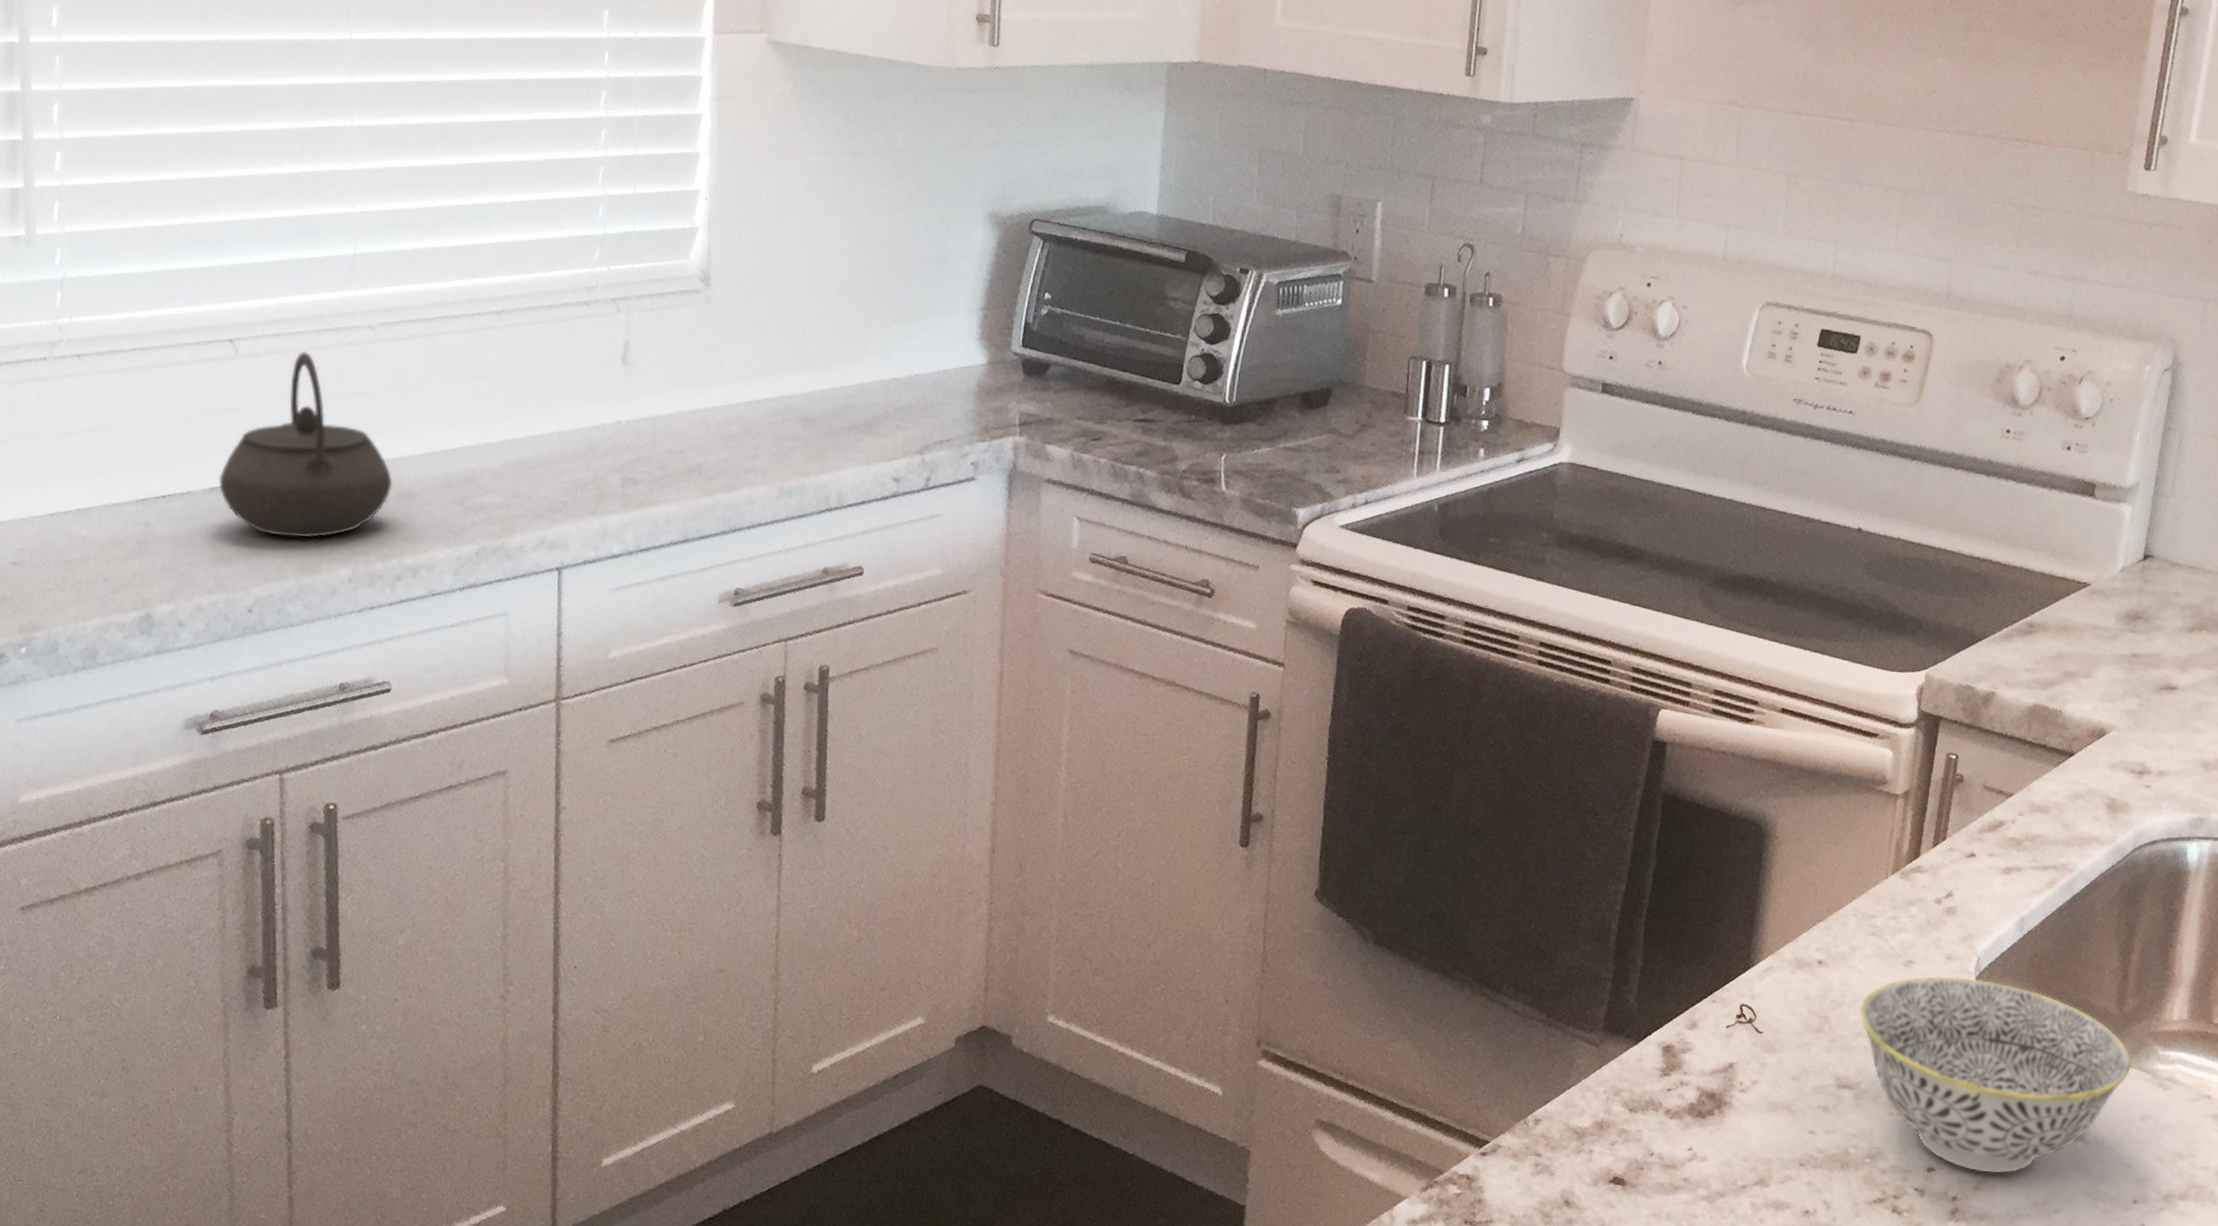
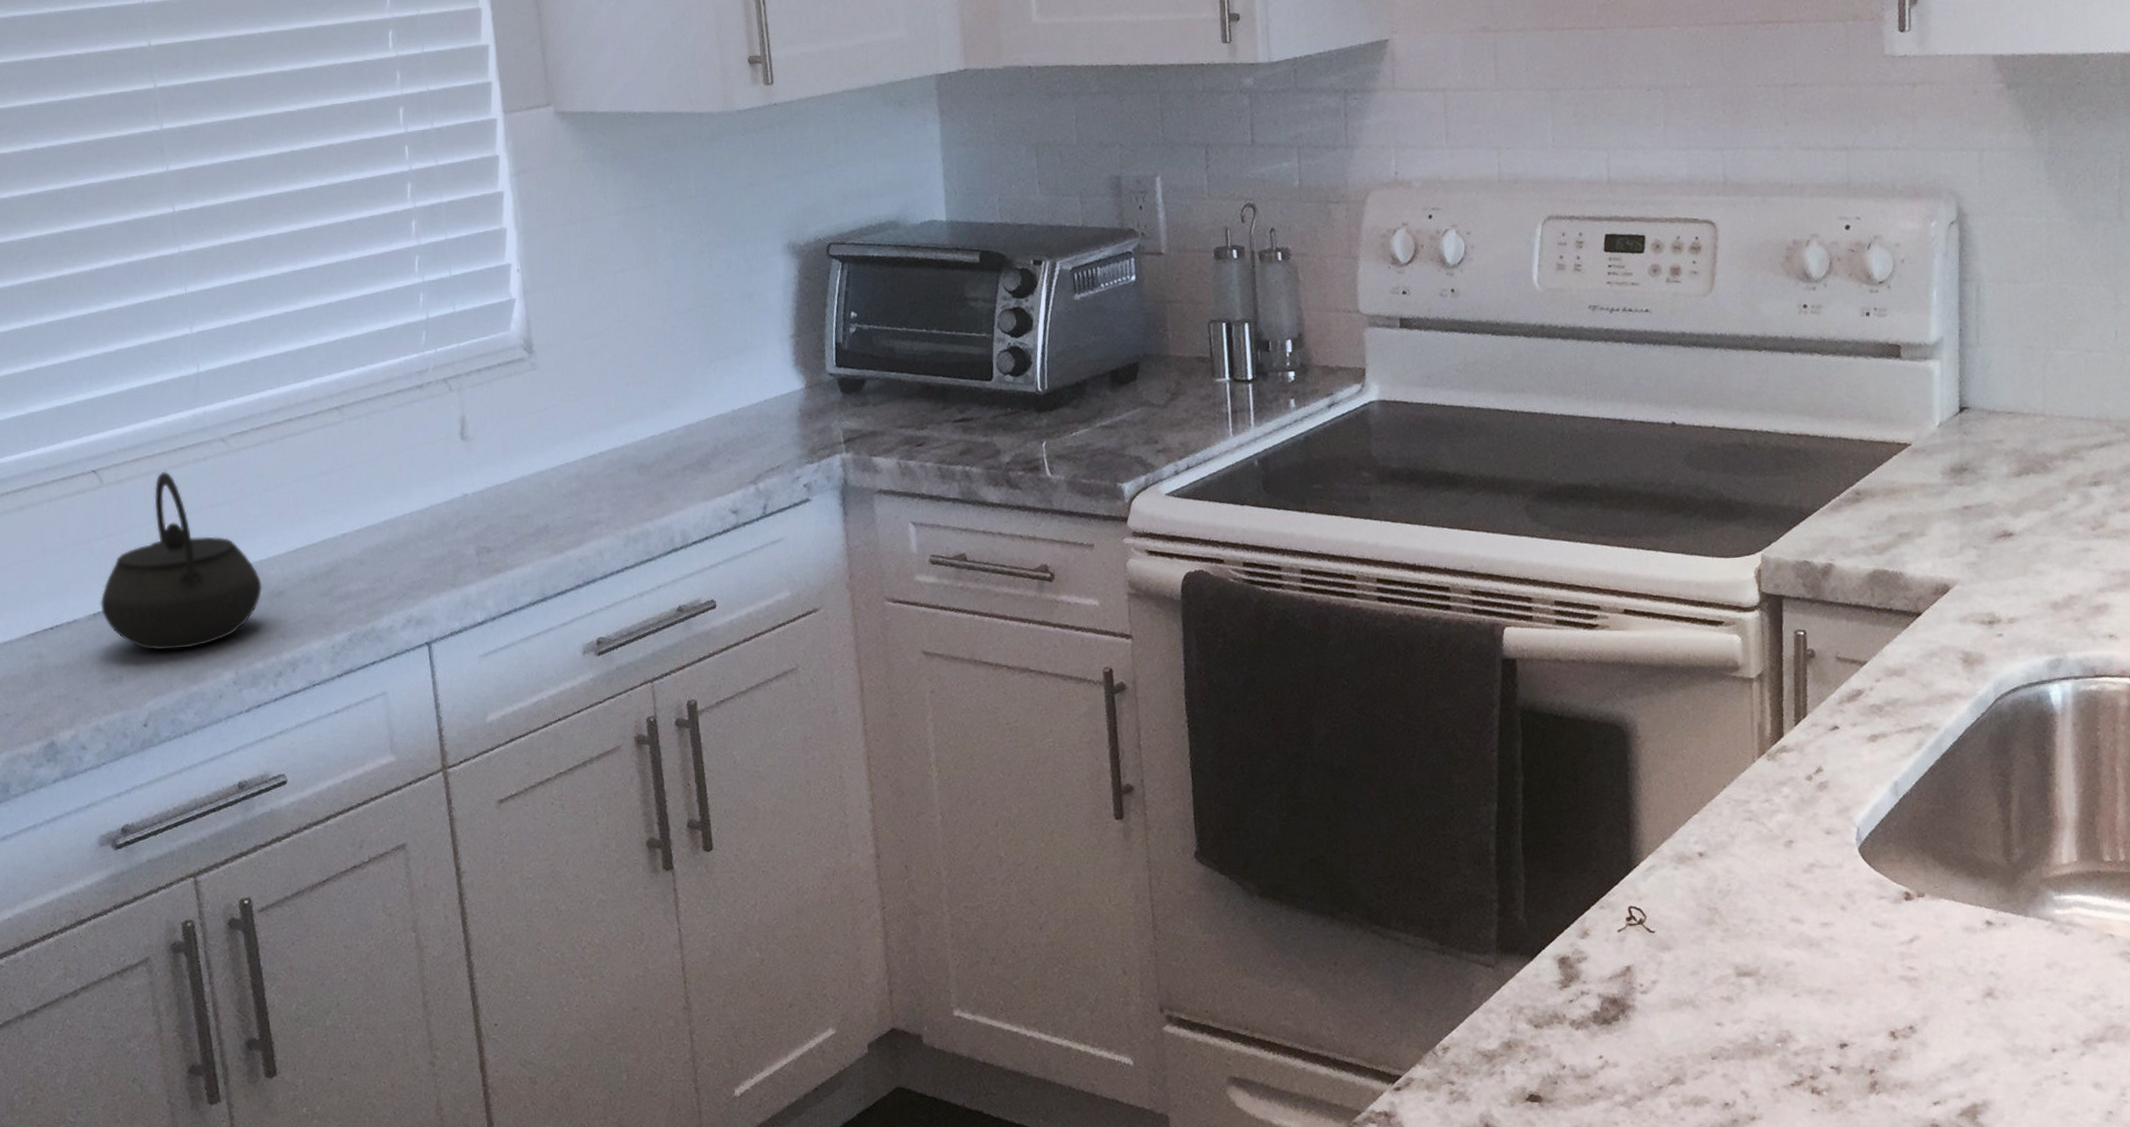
bowl: present [1859,976,2132,1173] -> none [1747,849,2029,1042]

